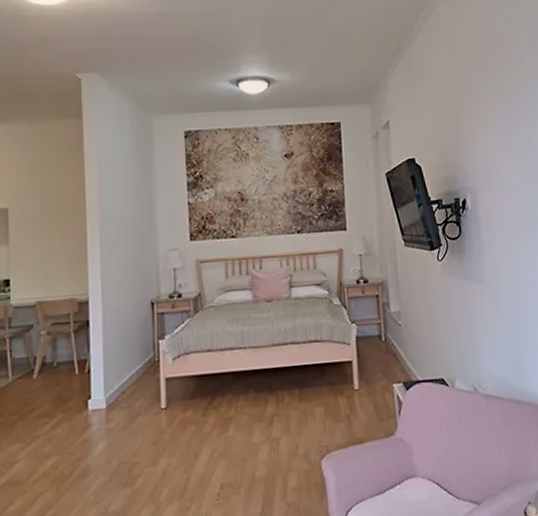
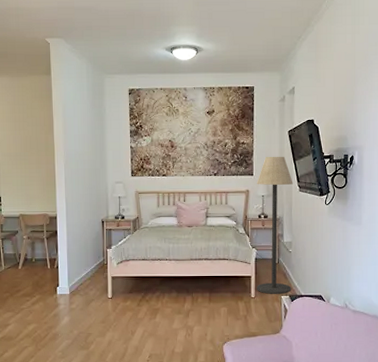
floor lamp: none [352,204,405,384] -> present [257,156,293,295]

